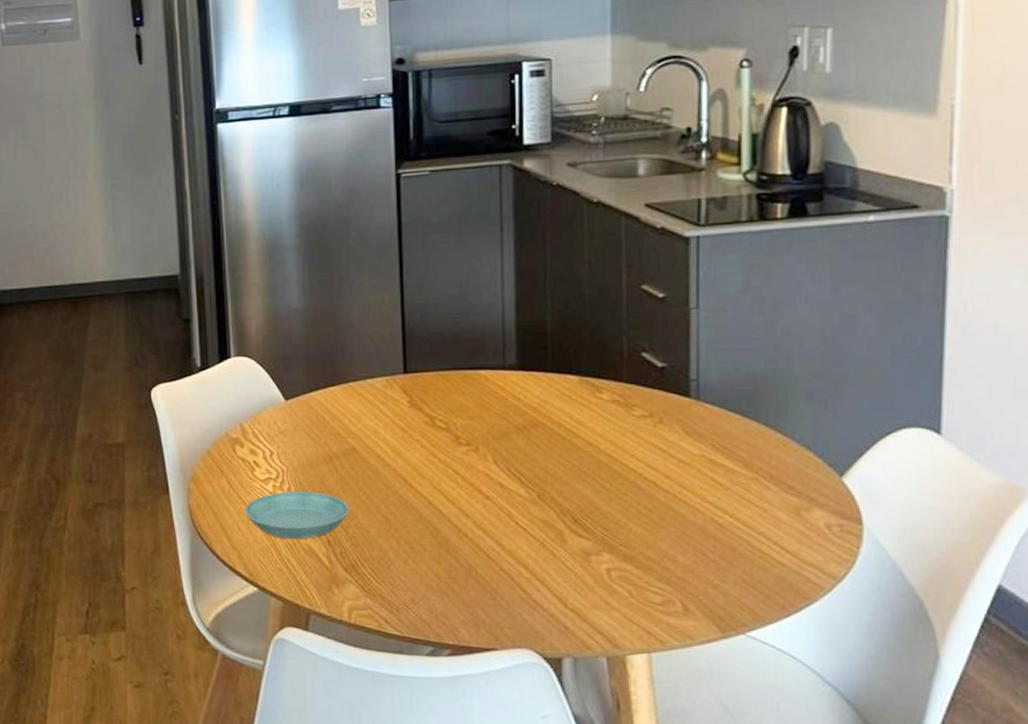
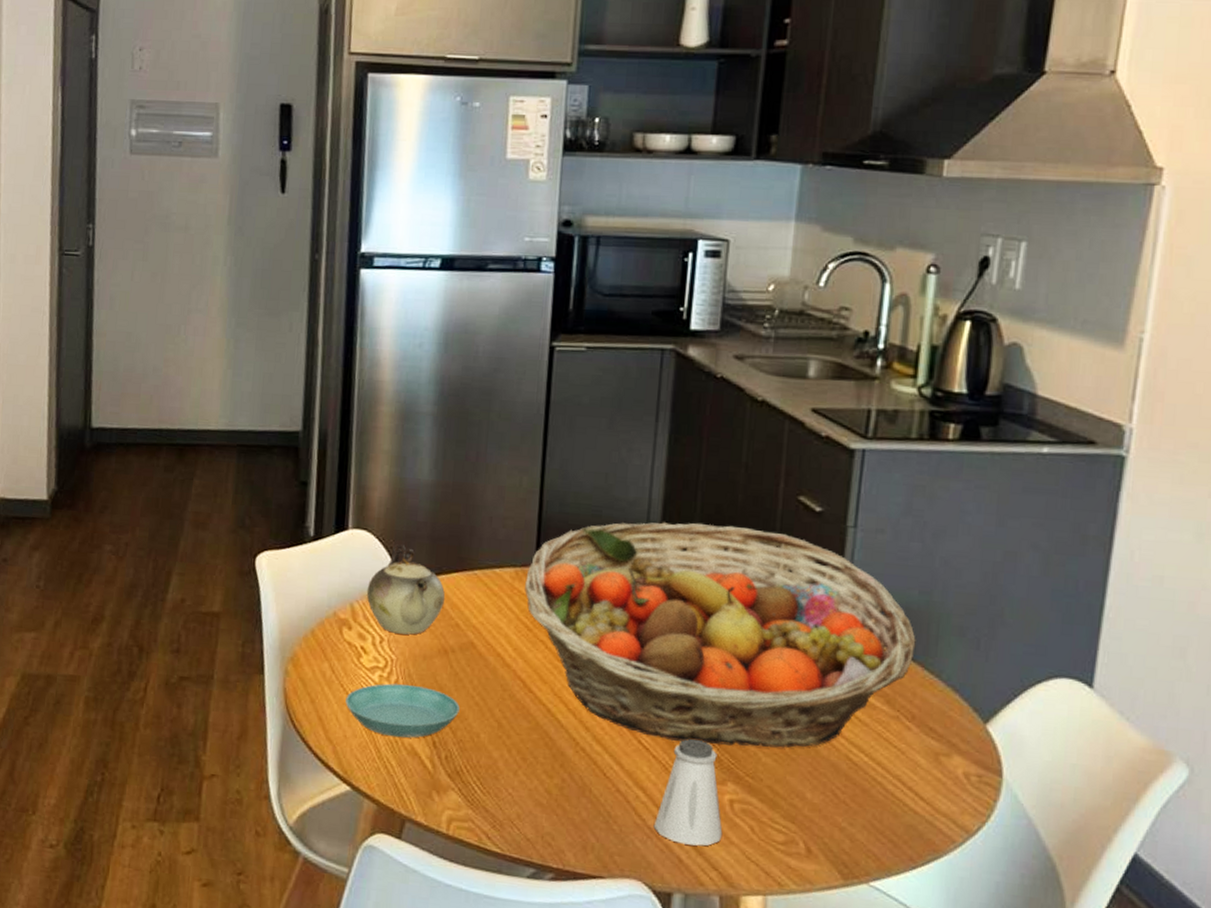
teapot: none [253,366,324,446] -> present [366,544,445,635]
fruit basket: none [396,318,767,520] -> present [524,522,916,748]
saltshaker: none [538,517,603,613] -> present [653,739,723,846]

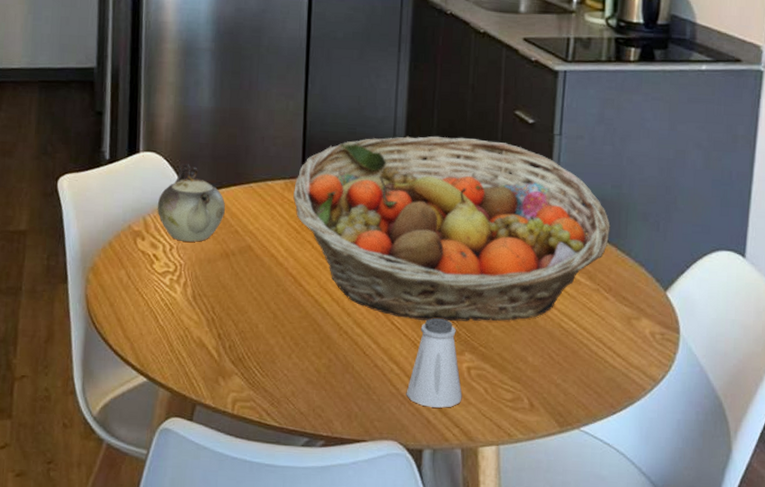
saucer: present [345,683,460,738] -> none [141,285,240,332]

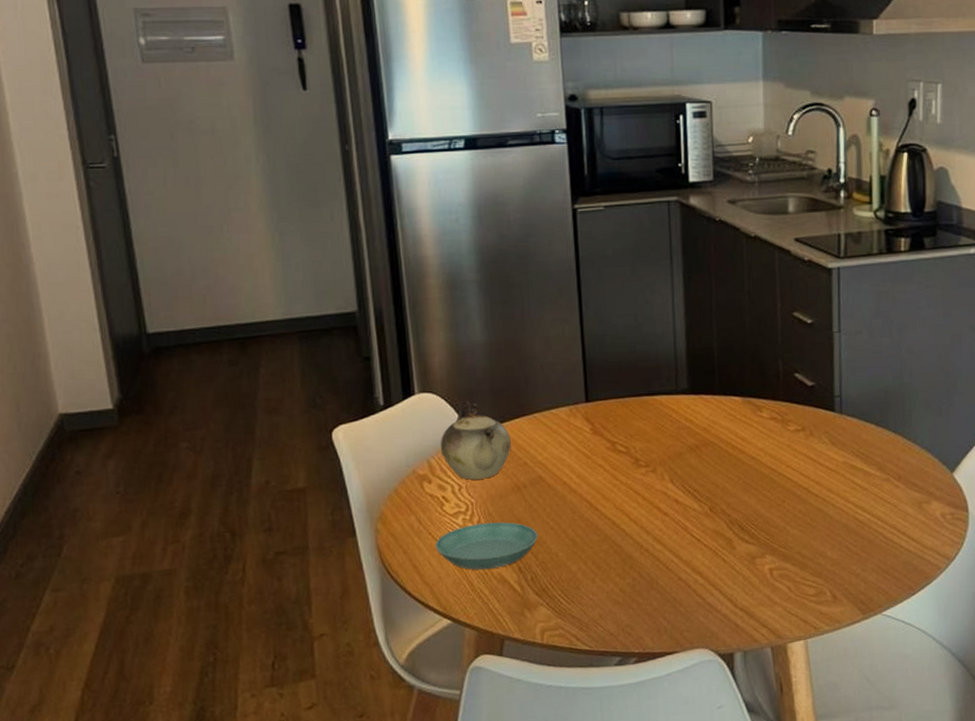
saucer: none [141,285,240,332] -> present [435,522,538,570]
fruit basket: present [293,136,611,322] -> none [579,344,895,530]
saltshaker: present [406,318,463,408] -> none [712,525,767,612]

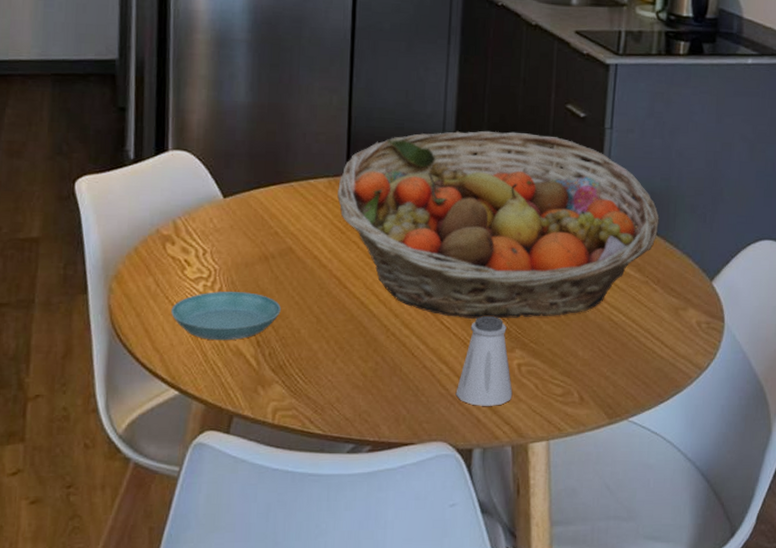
teapot: present [440,401,511,480] -> none [188,162,264,245]
fruit basket: none [579,344,895,530] -> present [337,130,659,320]
saltshaker: none [712,525,767,612] -> present [455,316,513,406]

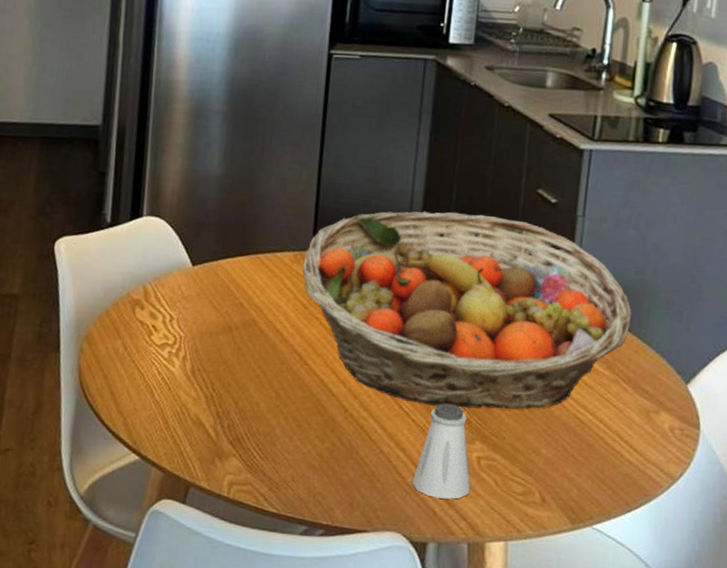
saucer: present [171,291,281,341] -> none [136,359,242,409]

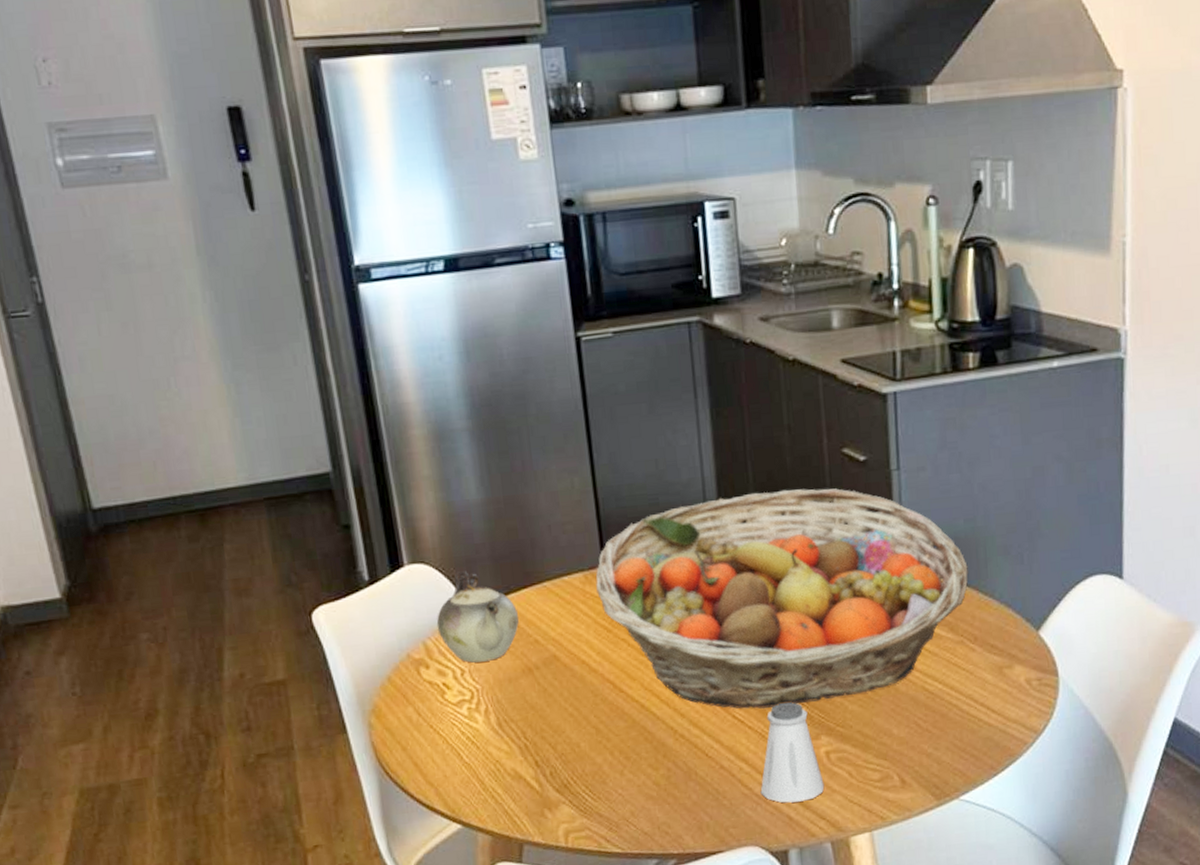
teapot: none [158,230,231,314] -> present [436,571,519,663]

